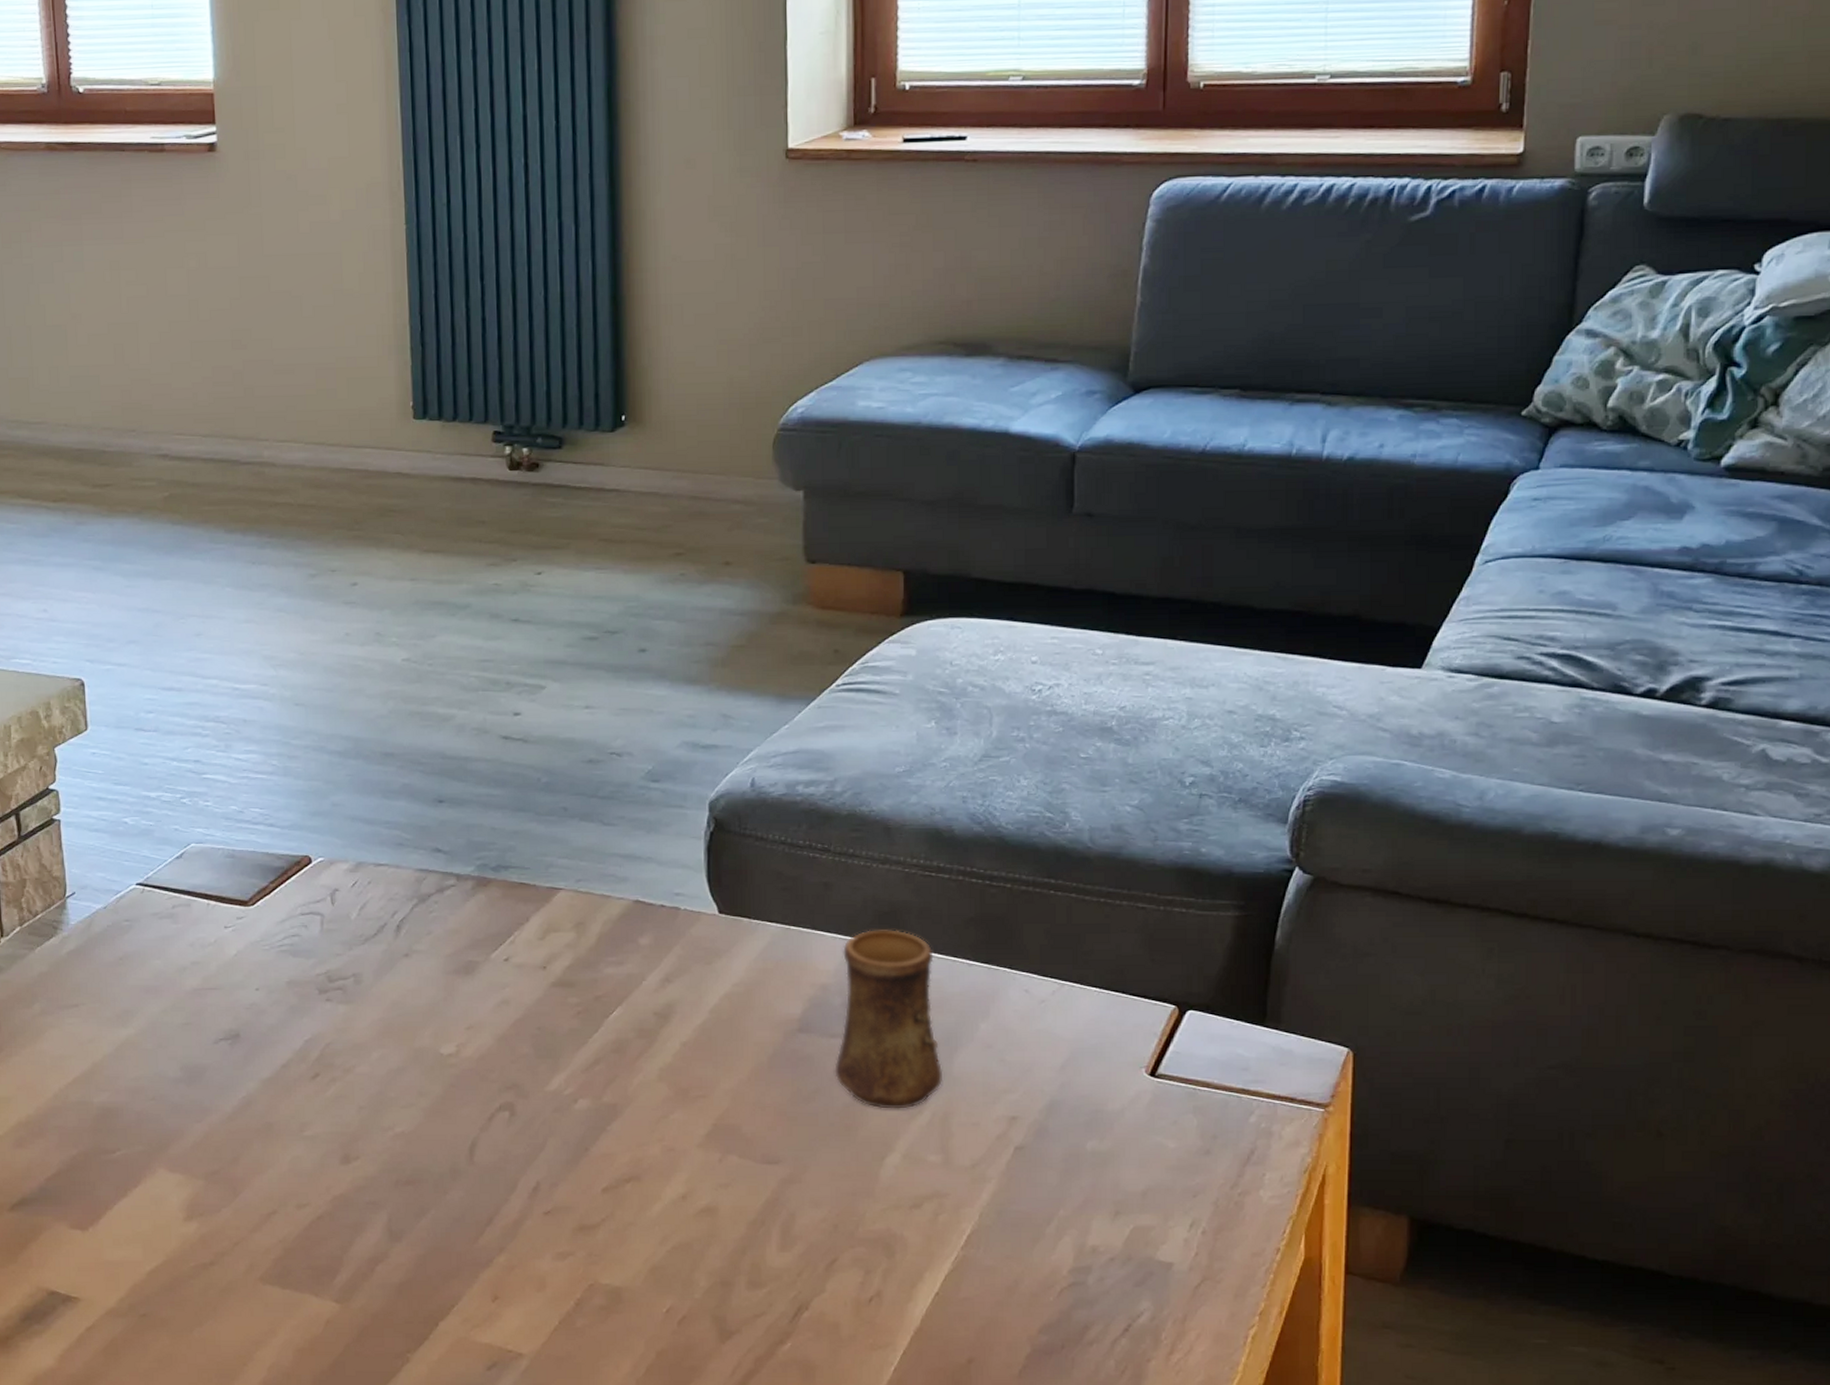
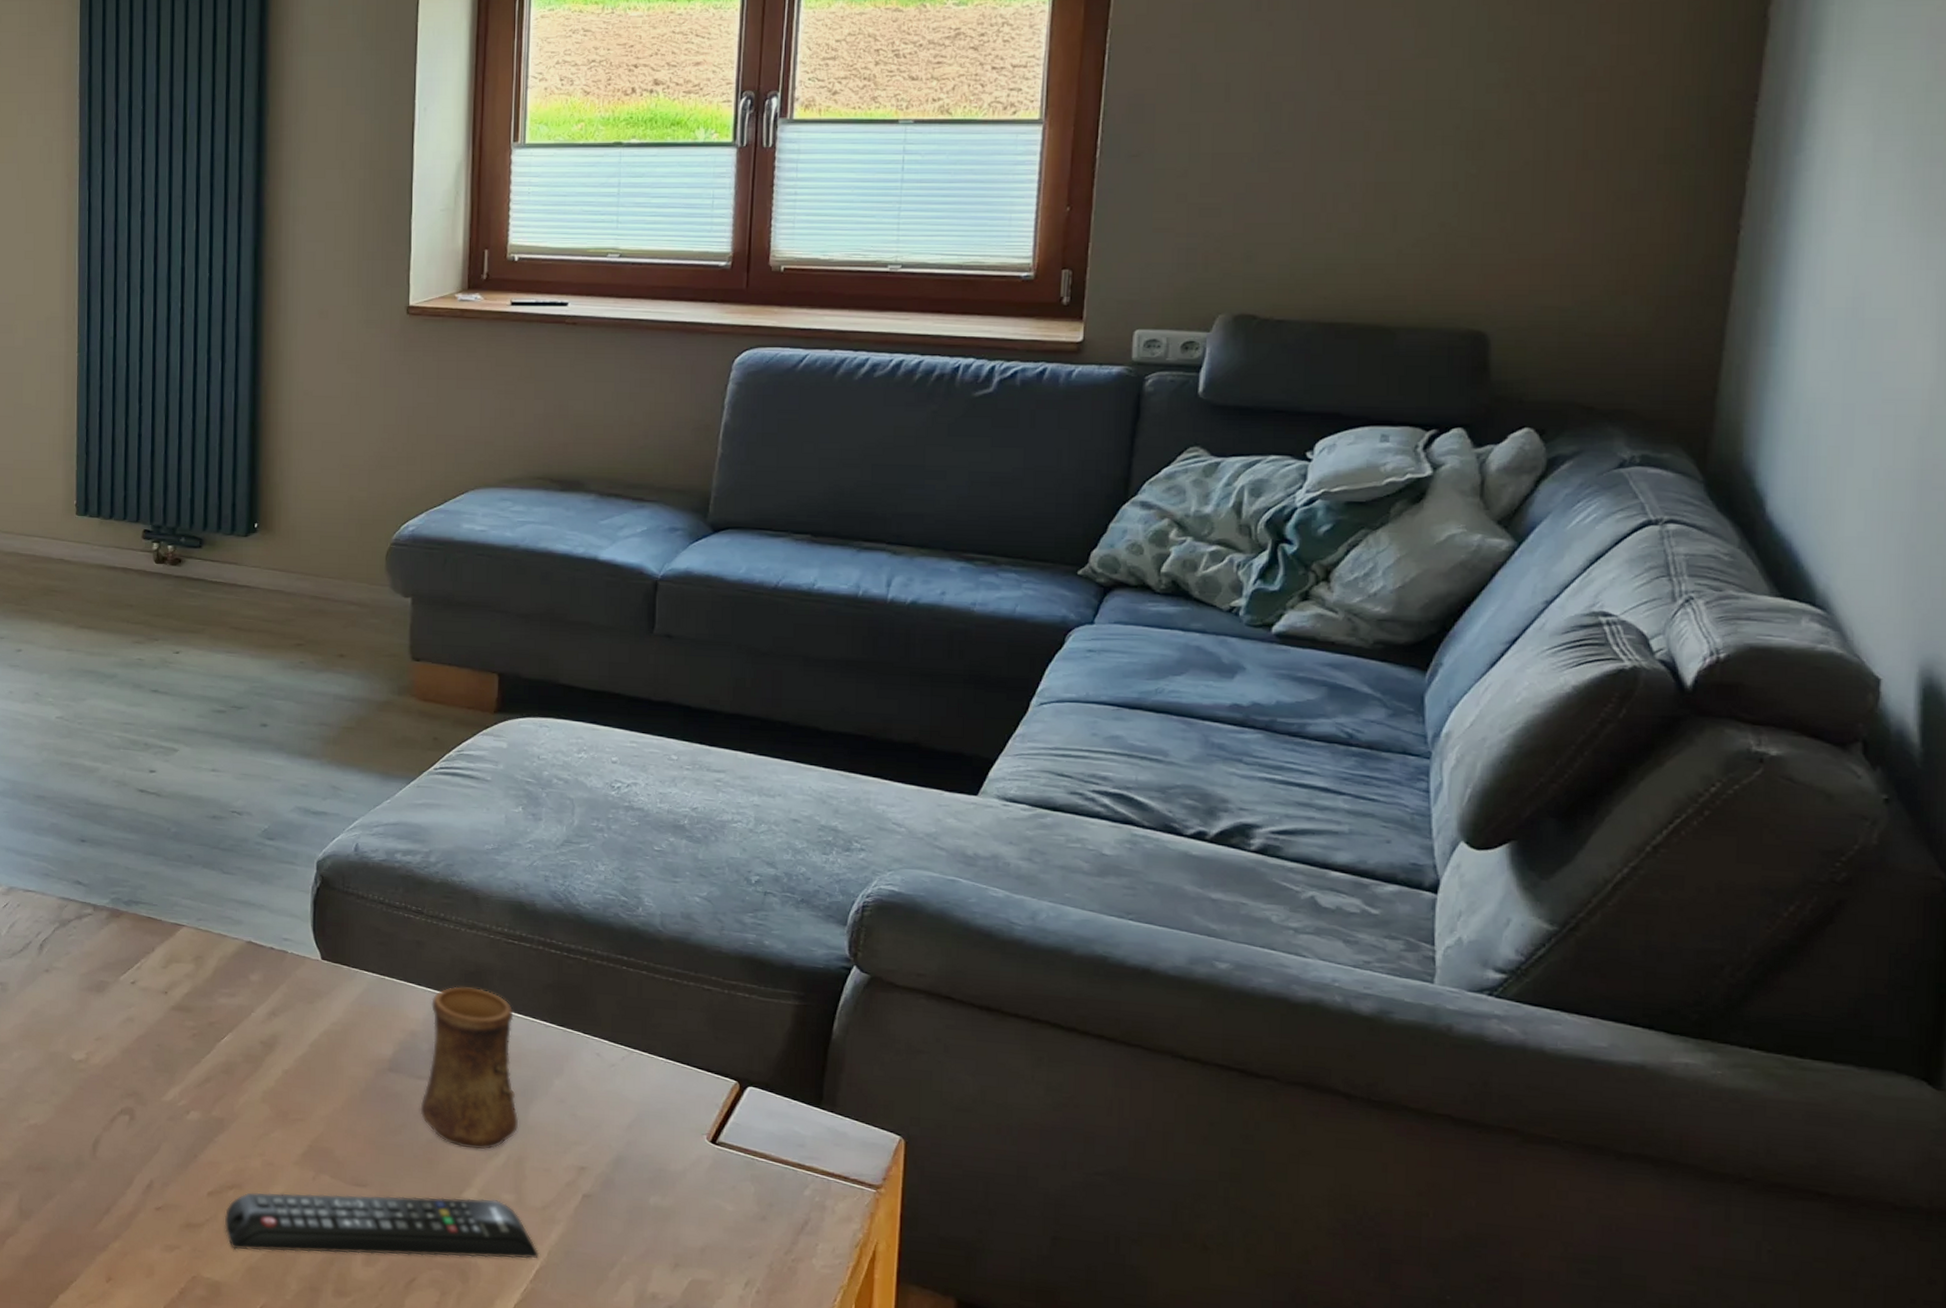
remote control: none [622,1163,971,1250] -> present [224,1192,540,1259]

